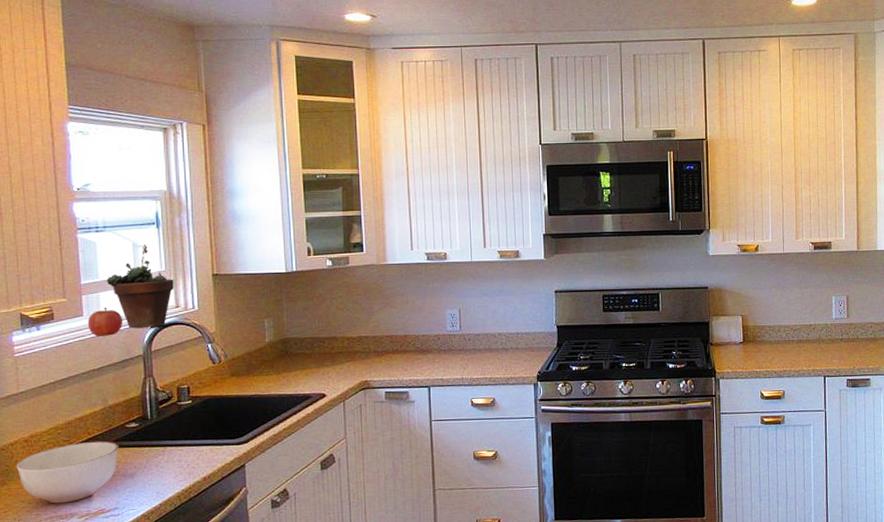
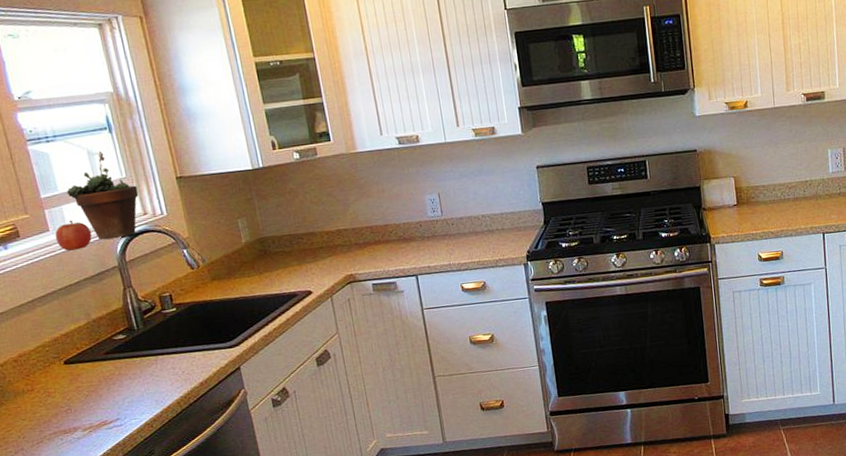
bowl: present [16,440,119,504] -> none [10,354,112,420]

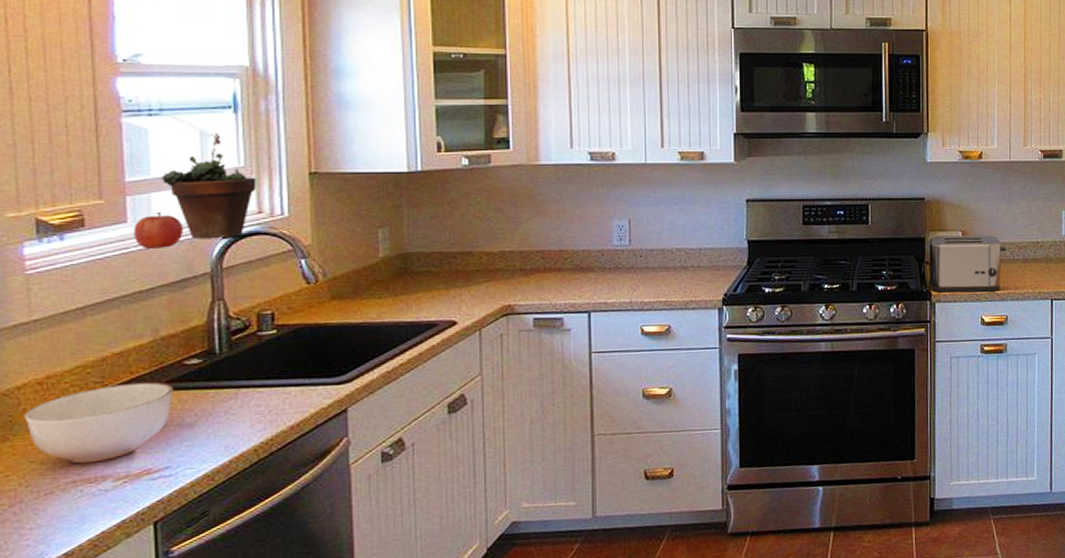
bowl: none [10,354,112,420] -> present [24,381,174,464]
toaster: none [704,178,777,236] -> present [927,234,1006,294]

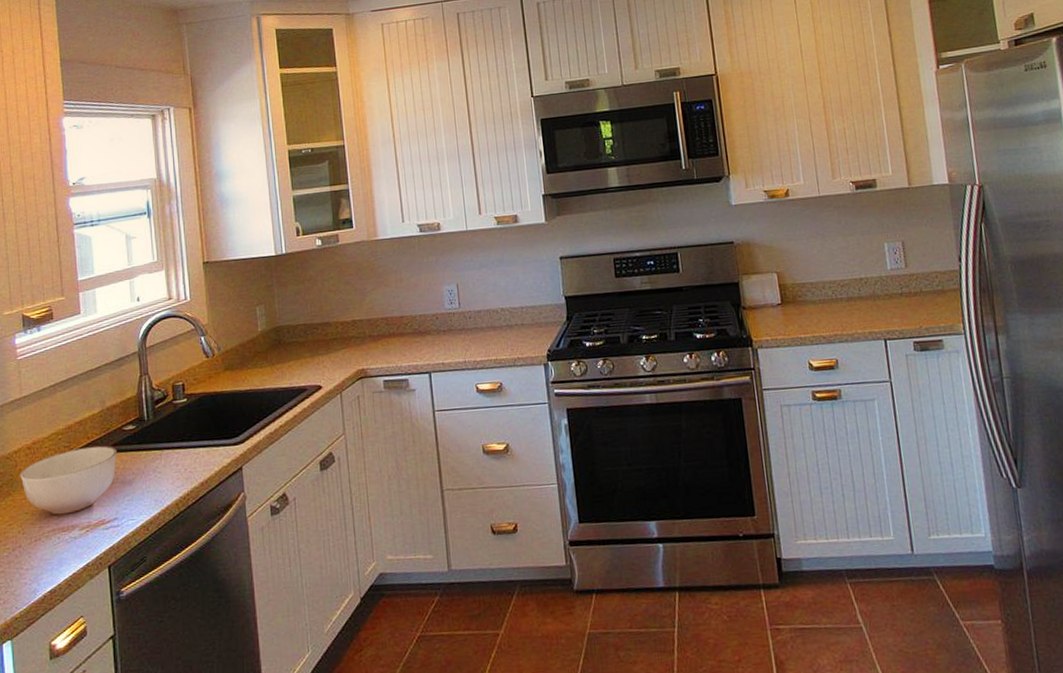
fruit: present [133,211,184,249] -> none [84,303,119,335]
succulent plant: present [161,133,256,240] -> none [101,236,166,325]
toaster: present [927,234,1006,294] -> none [743,275,827,340]

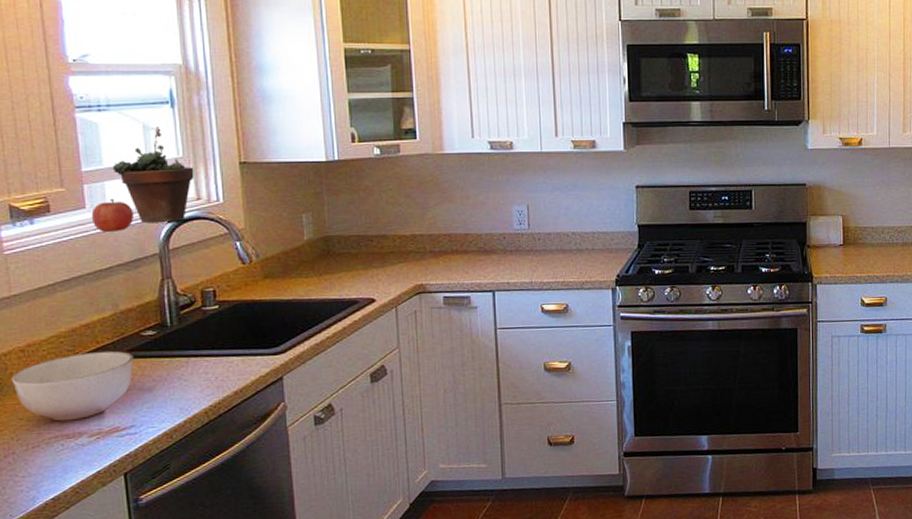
fruit: none [84,303,119,335] -> present [91,198,135,232]
succulent plant: none [101,236,166,325] -> present [112,127,194,224]

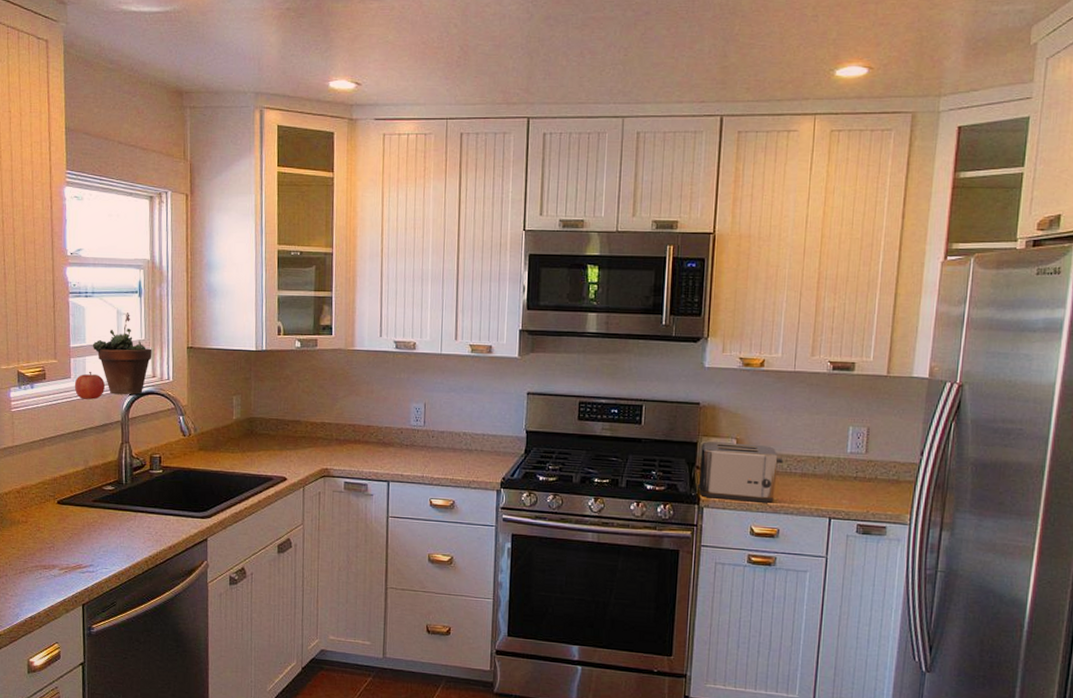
bowl: present [11,350,134,422] -> none [9,499,97,555]
toaster: none [809,219,886,276] -> present [697,441,783,504]

